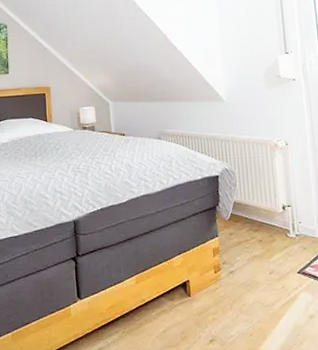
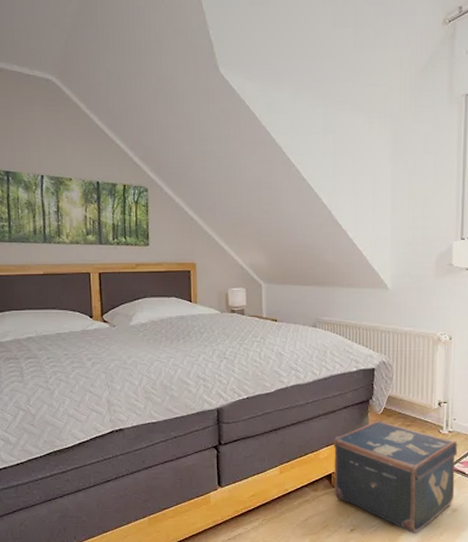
suitcase: none [185,226,310,344] -> present [333,420,458,534]

